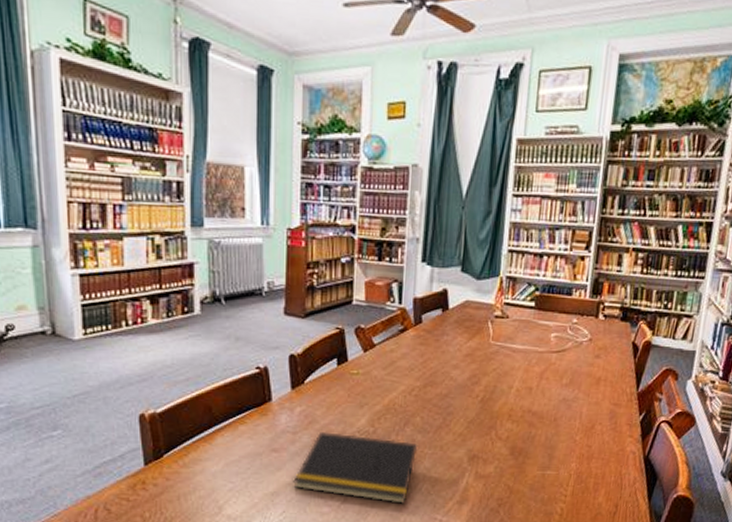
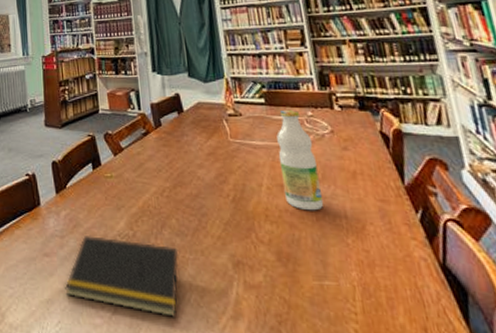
bottle: none [531,315,570,412] -> present [276,109,324,211]

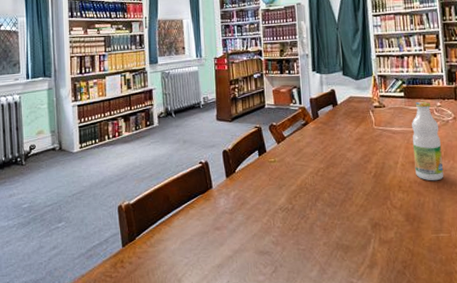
notepad: present [65,235,179,319] -> none [233,210,329,271]

